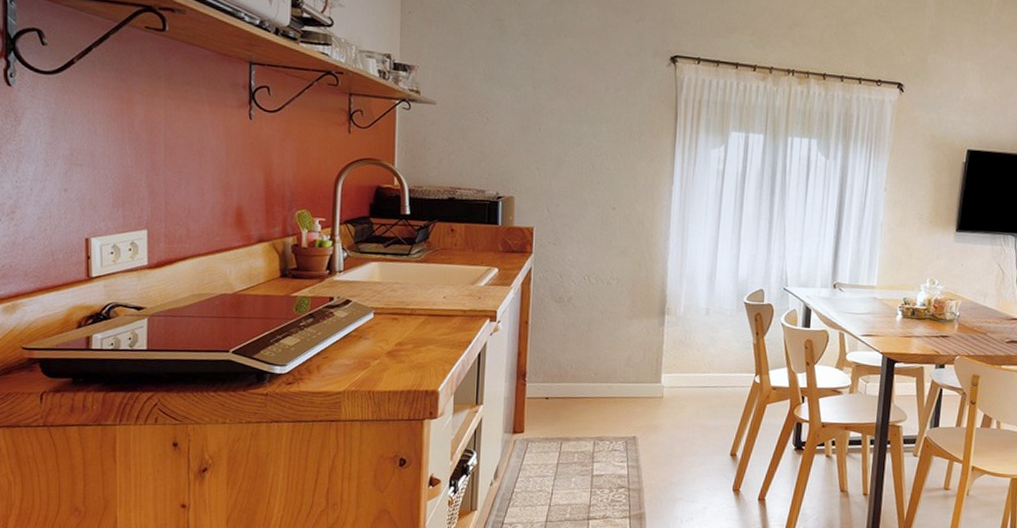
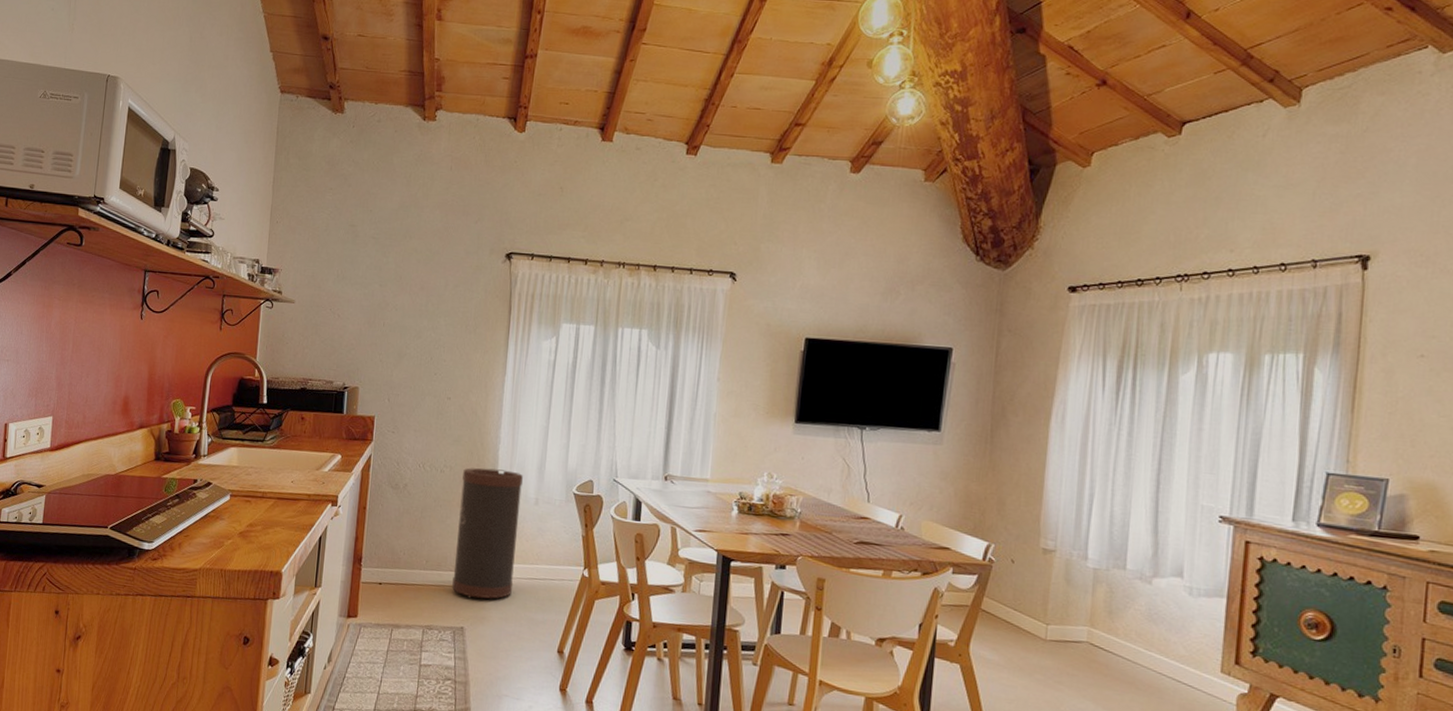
trash can: none [623,279,693,409] -> present [452,467,523,599]

